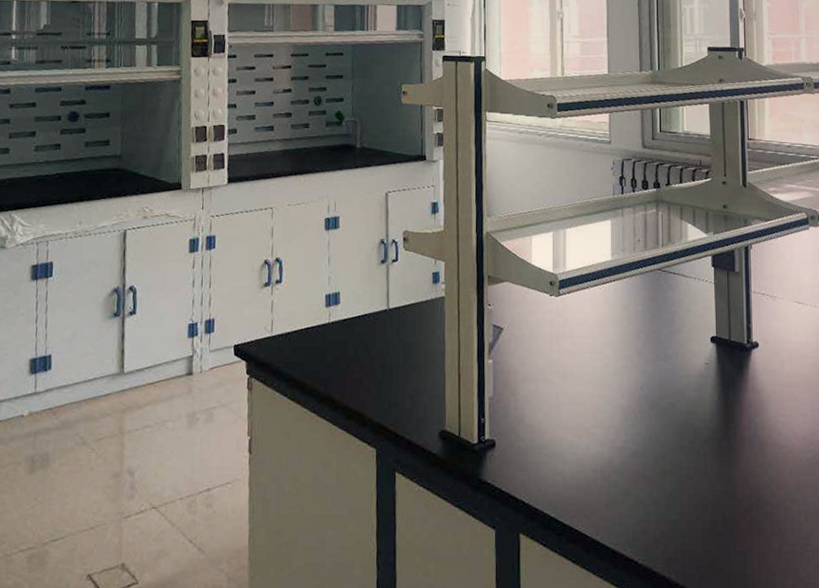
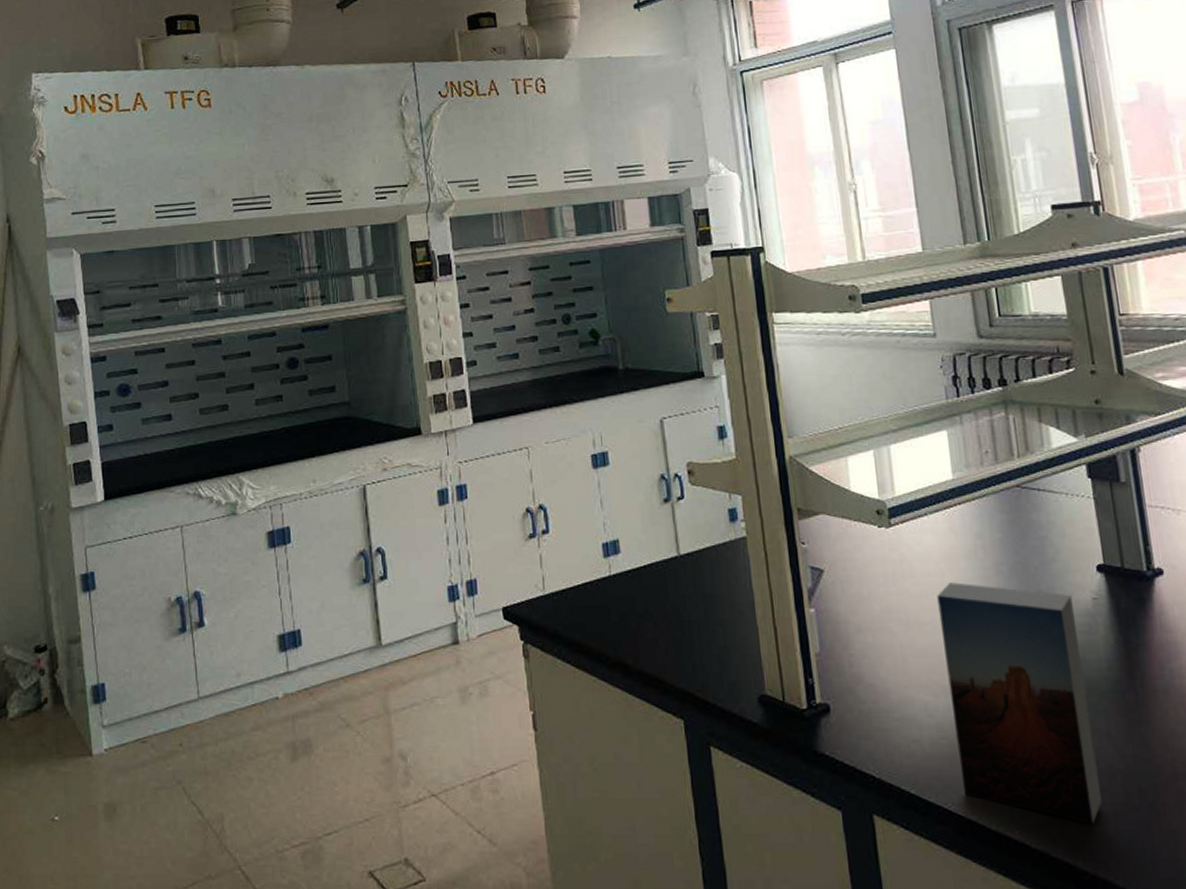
book: none [589,344,695,545] -> present [937,582,1102,824]

